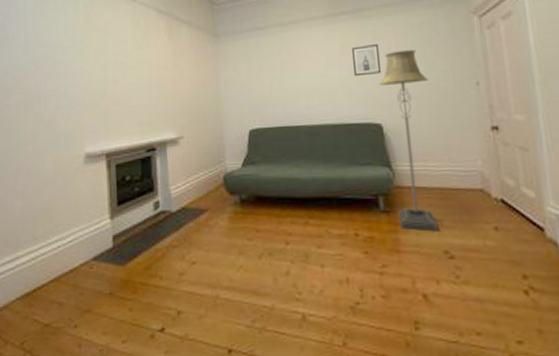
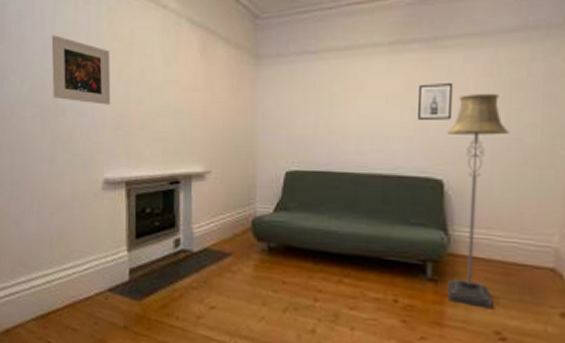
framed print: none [33,30,89,87] -> present [51,35,111,105]

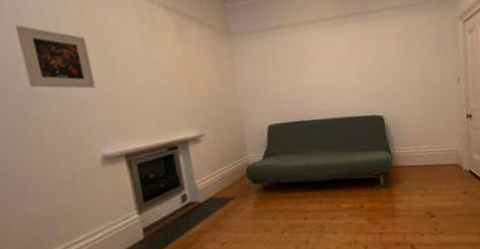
wall art: present [418,83,454,120] -> none [359,45,384,74]
floor lamp: present [447,93,510,309] -> none [382,50,424,199]

